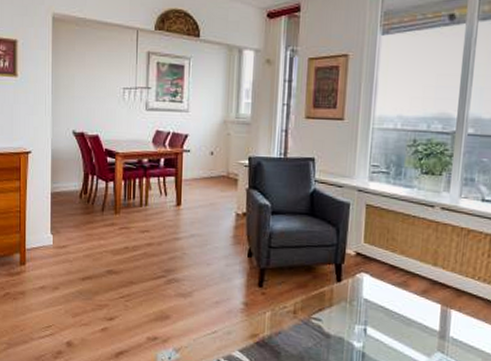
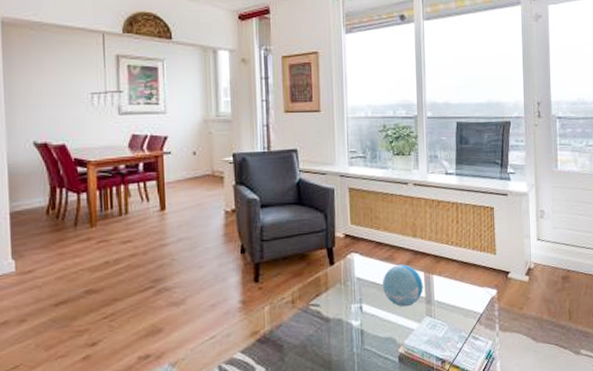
decorative ball: none [391,292,439,338] -> present [382,264,424,307]

